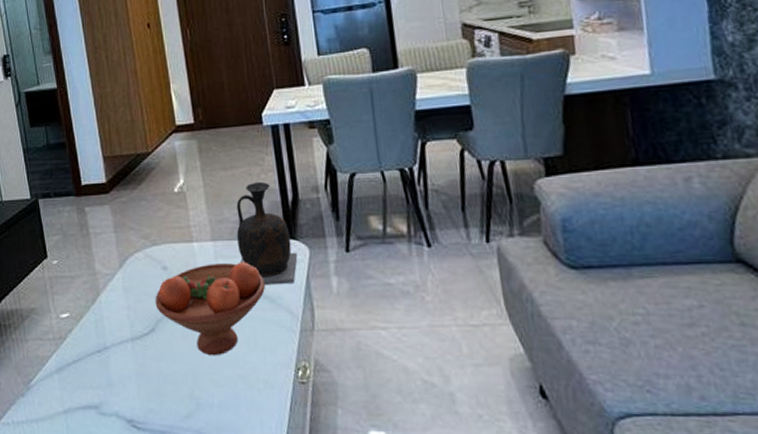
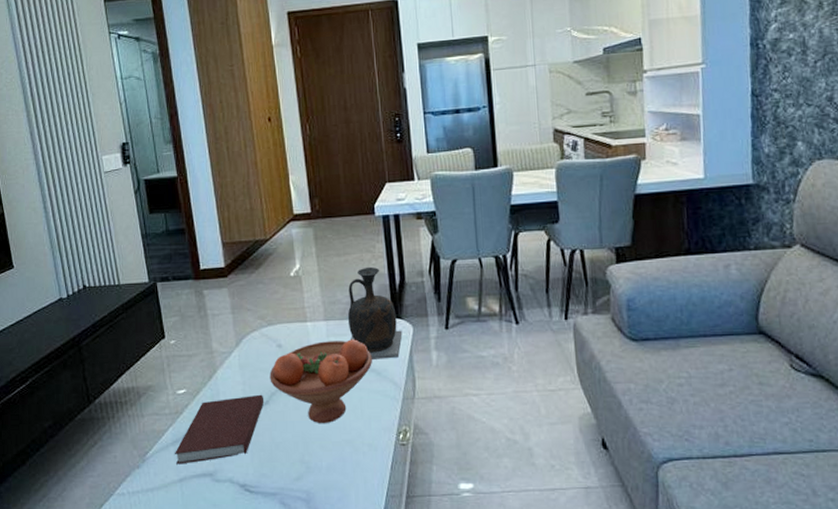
notebook: none [59,321,150,394] -> present [175,394,265,464]

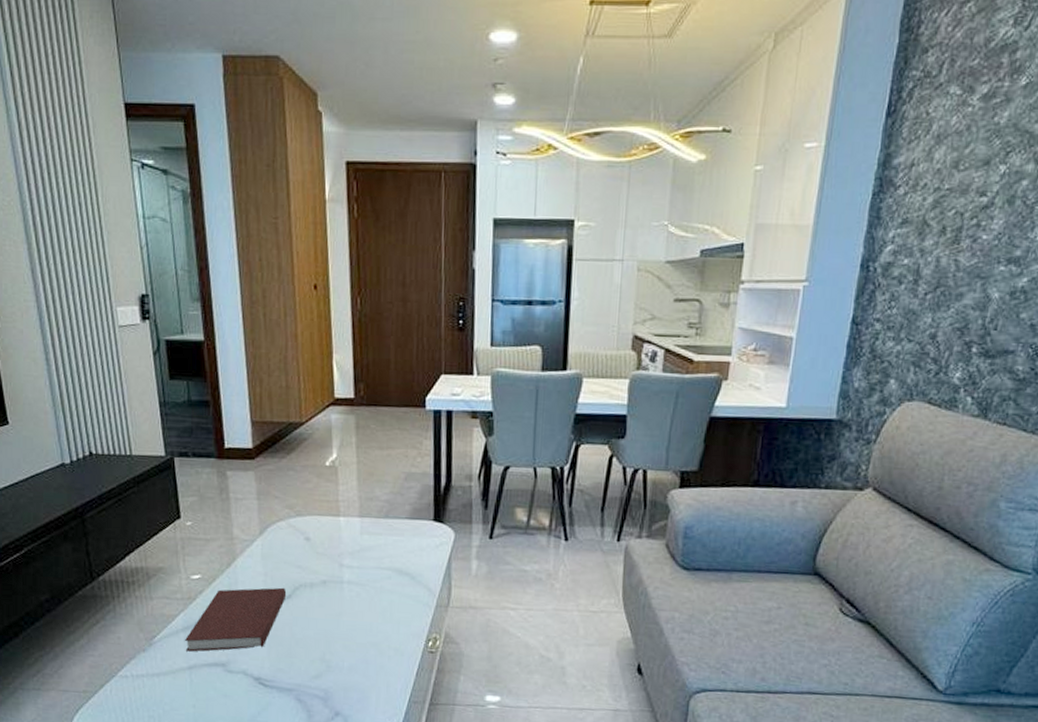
fruit bowl: present [269,339,372,424] -> none [294,538,407,624]
vase: present [347,267,403,359] -> none [384,465,443,564]

